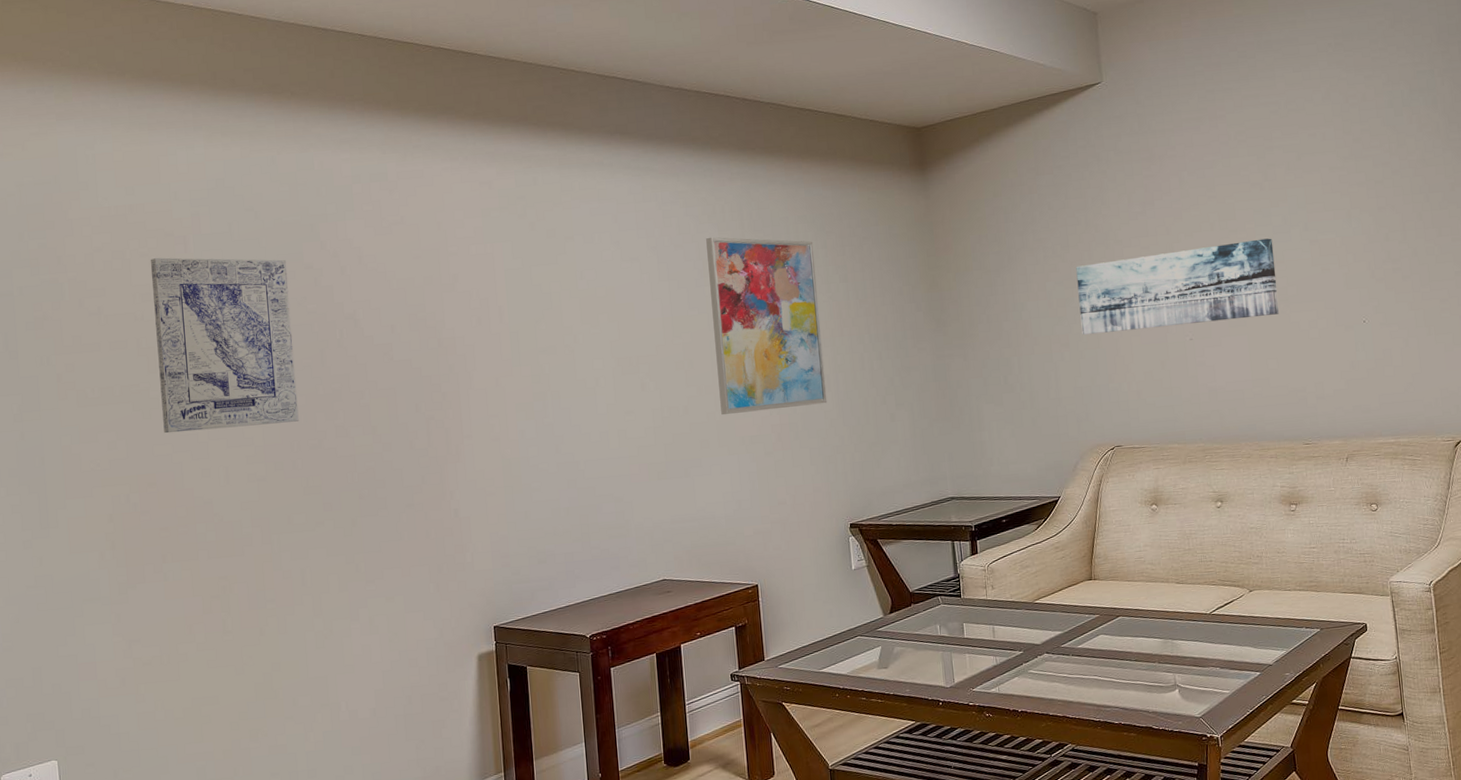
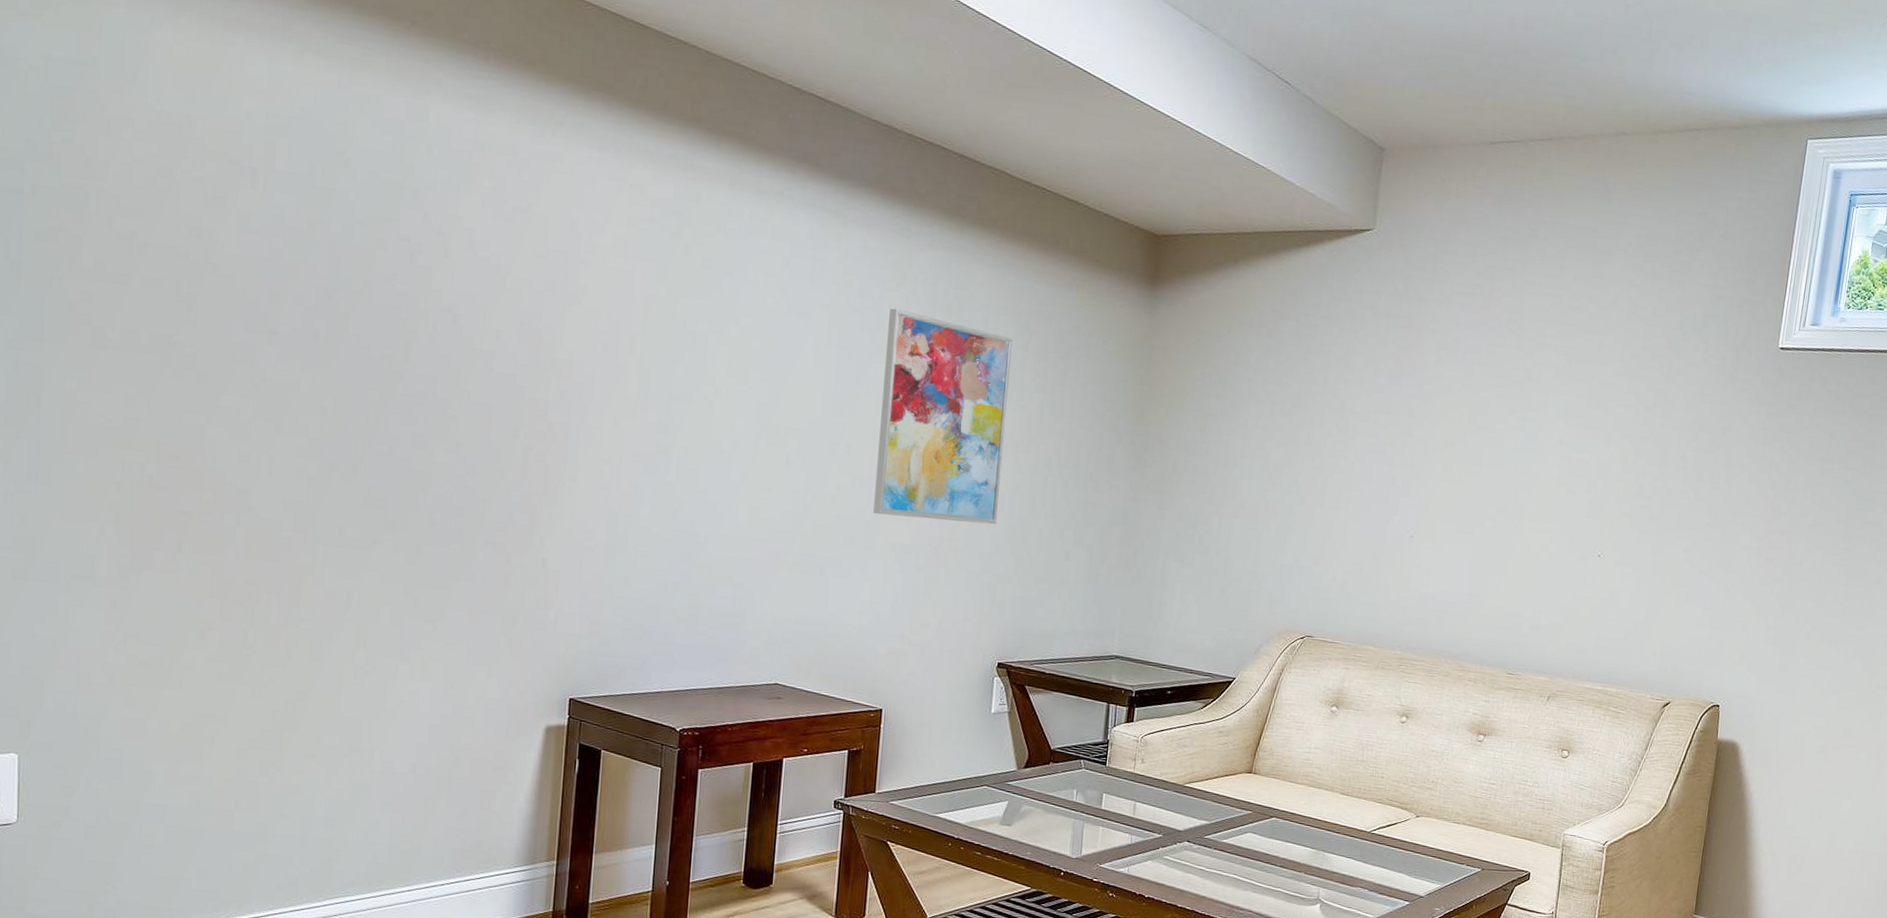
wall art: present [150,257,299,434] -> none [198,186,378,419]
wall art: present [1076,238,1280,335] -> none [1295,430,1522,529]

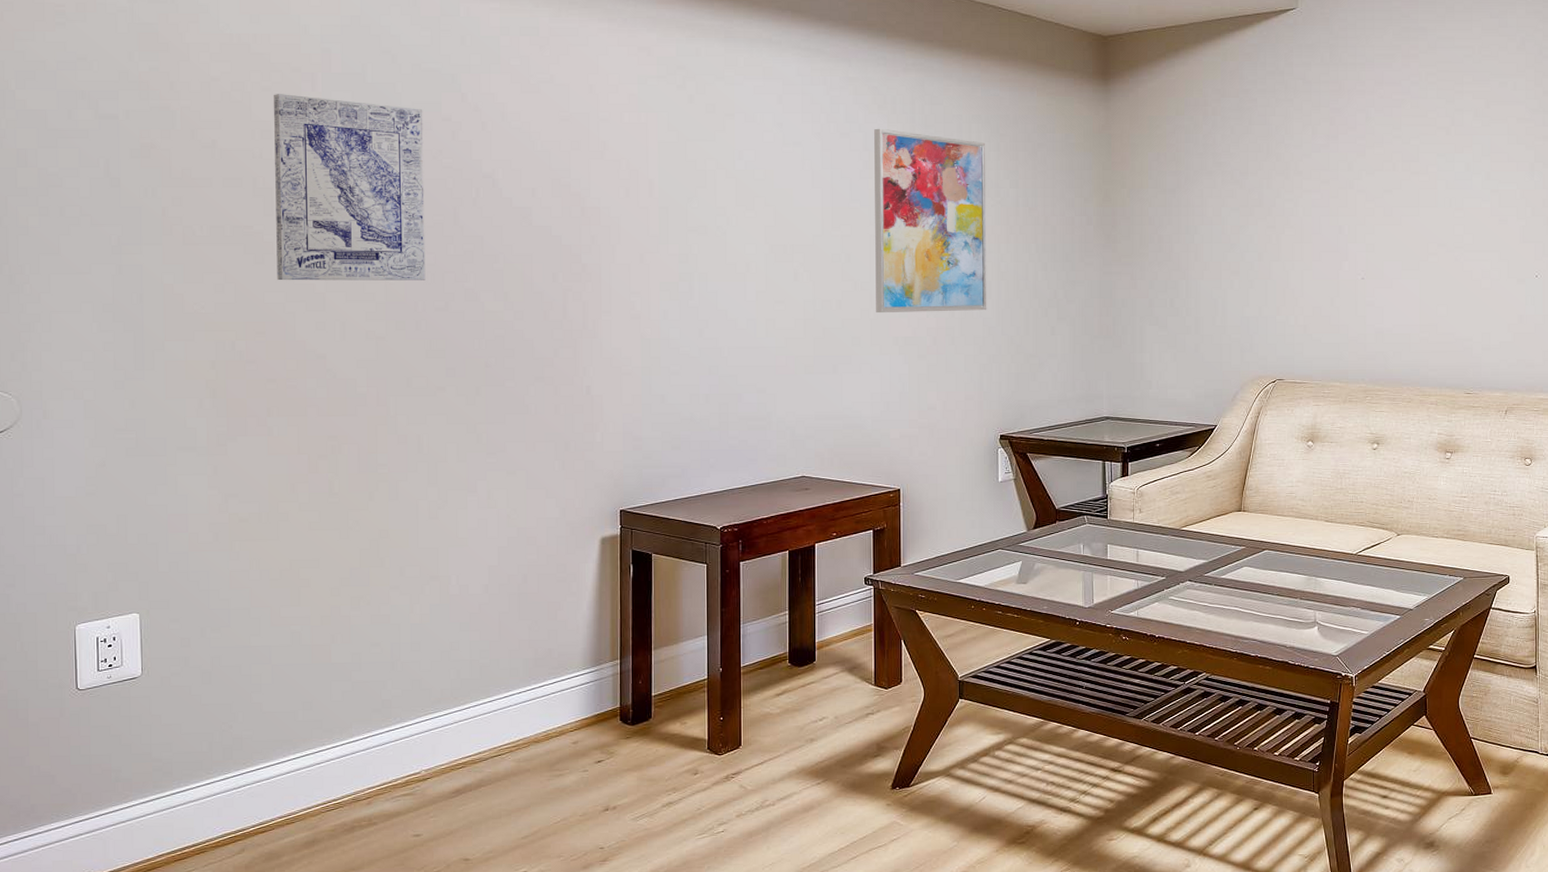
wall art: none [198,186,378,419] -> present [273,94,426,281]

